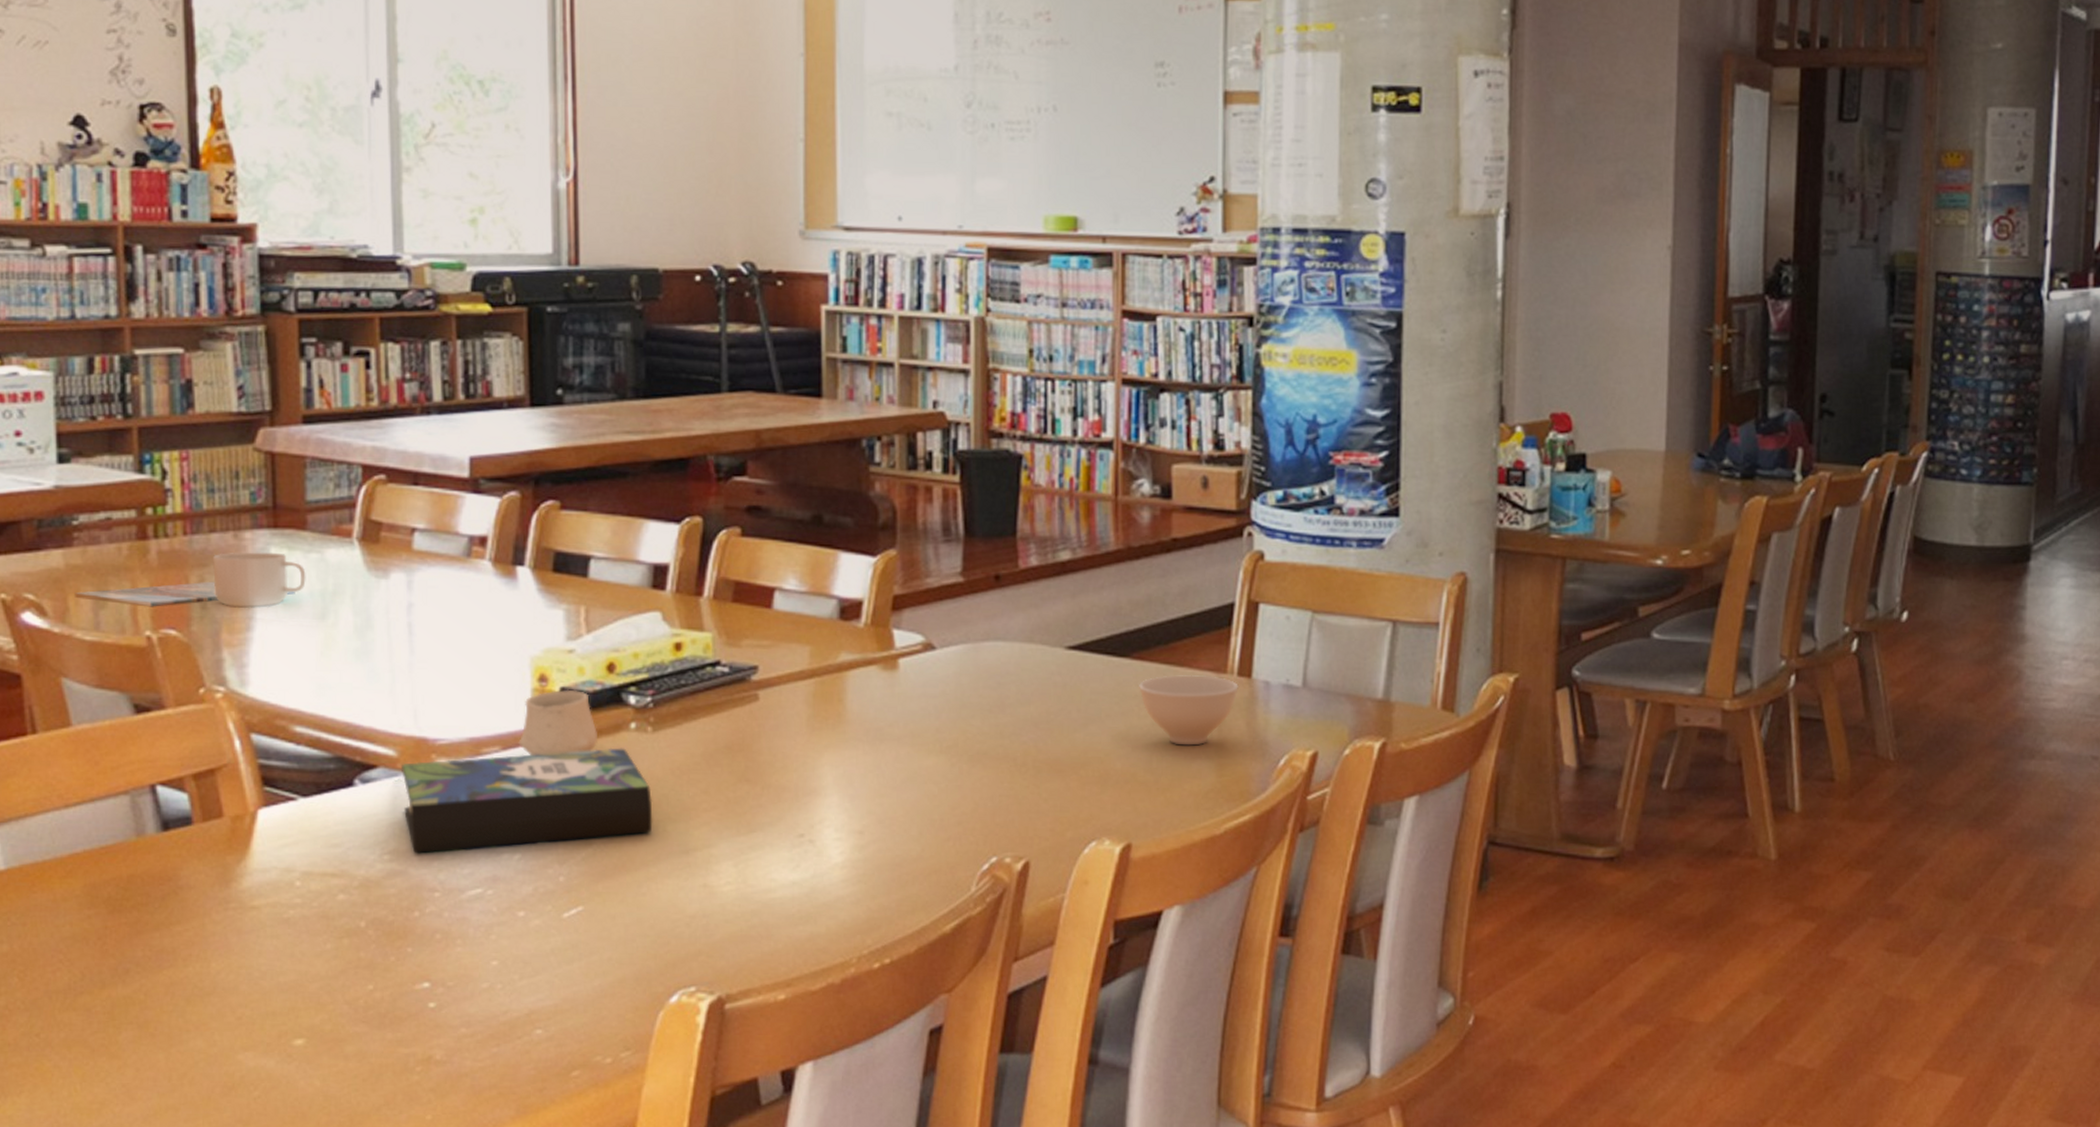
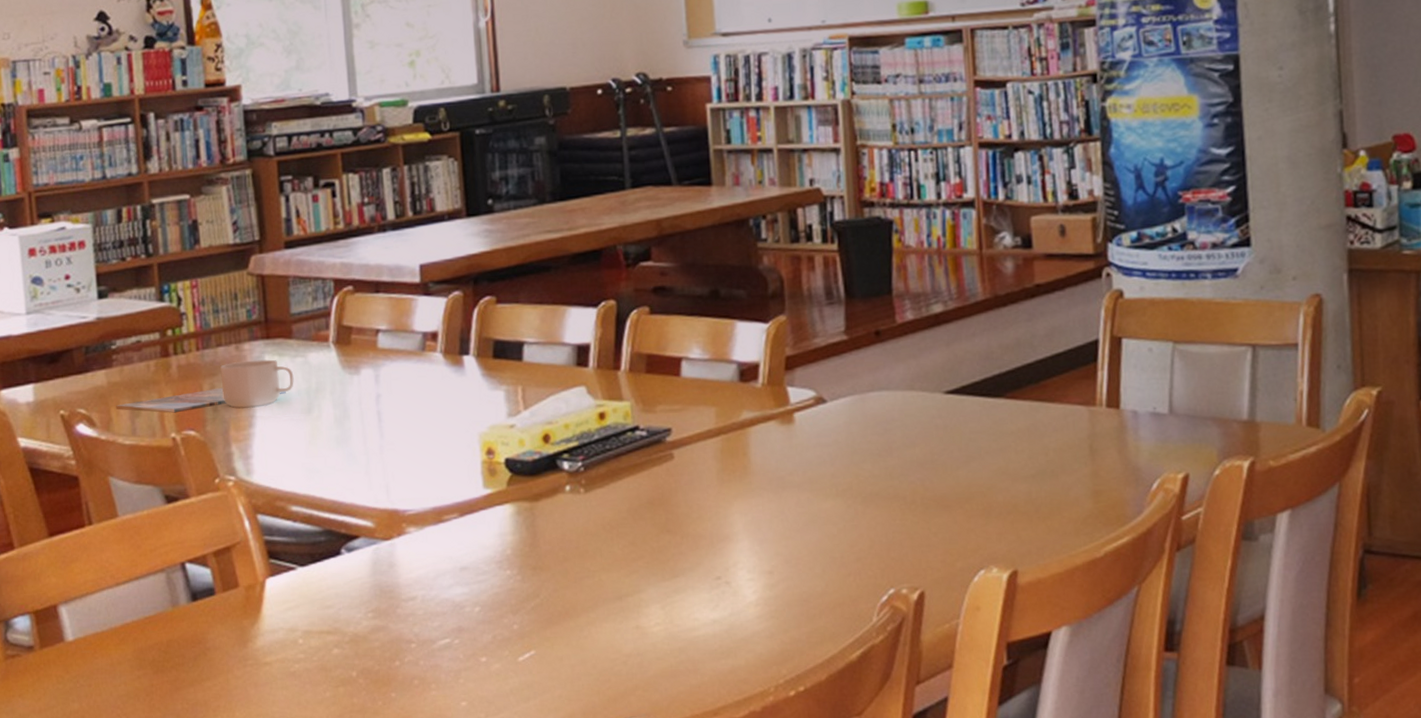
book: present [400,748,653,854] -> none [378,508,590,611]
cup: present [518,689,597,756] -> none [473,459,539,520]
bowl: present [1139,675,1239,746] -> none [1014,409,1108,476]

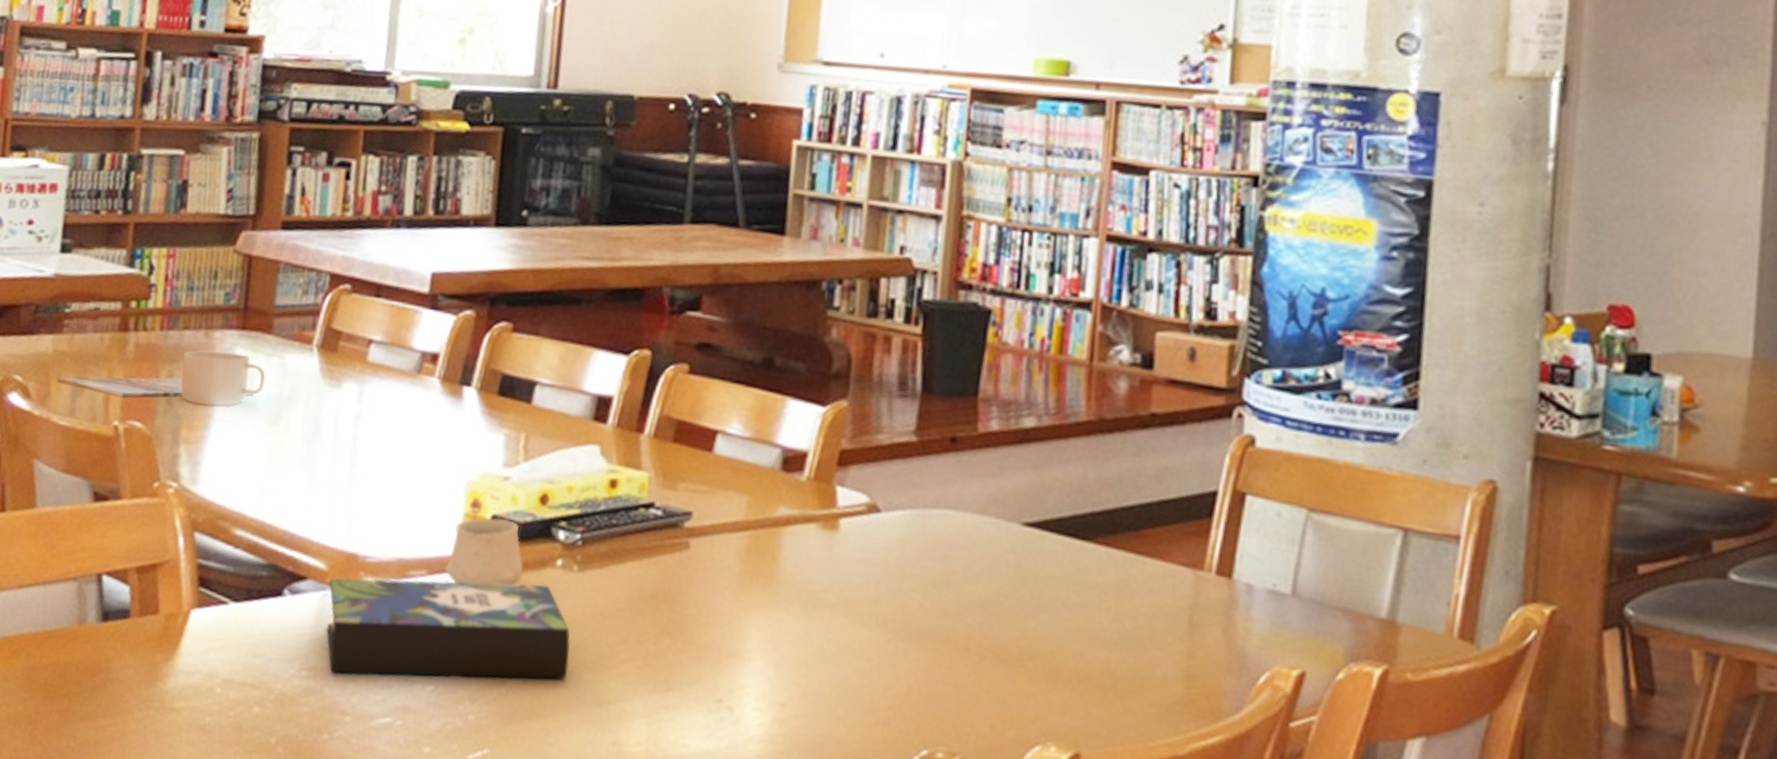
book: none [378,508,590,611] -> present [326,577,571,680]
cup: none [473,459,539,520] -> present [444,517,523,586]

